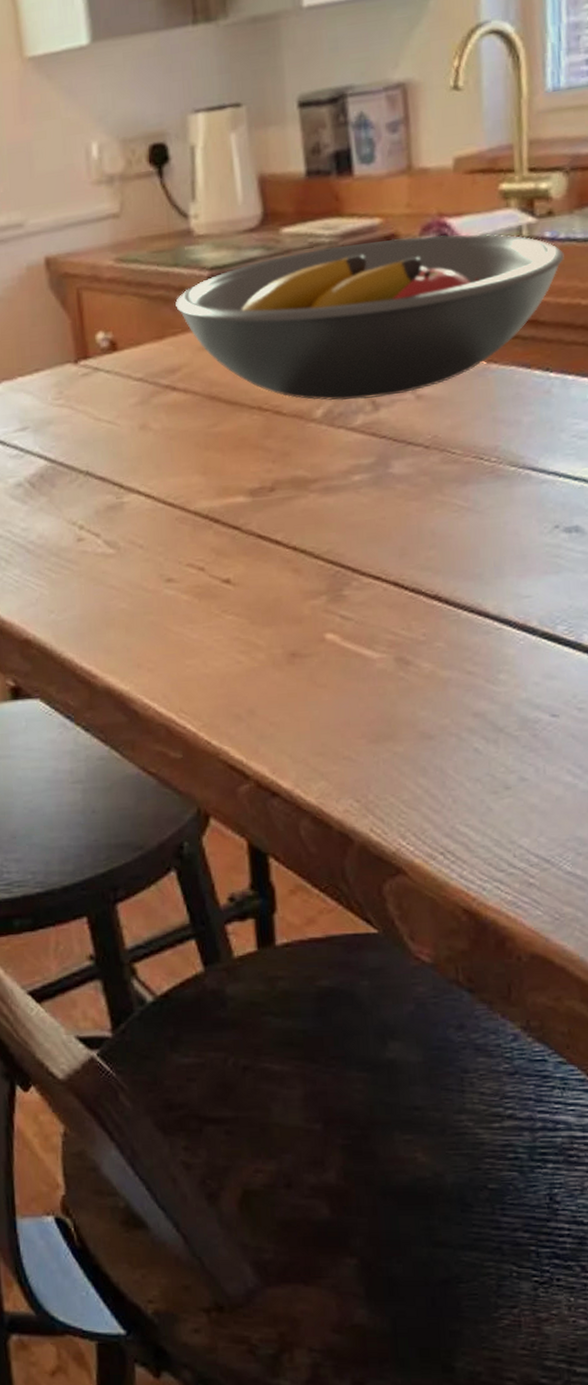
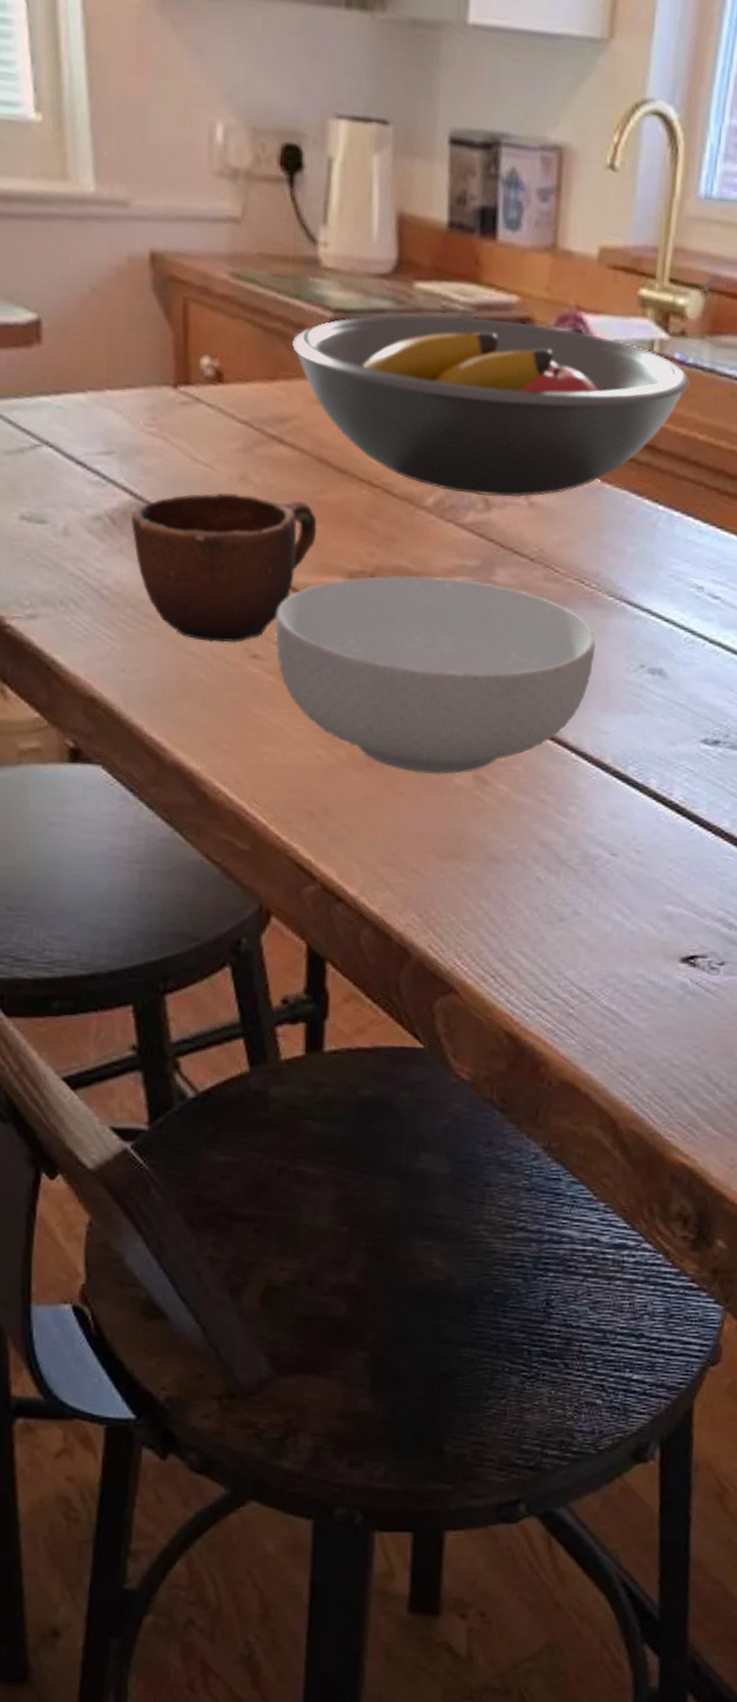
mug: none [47,435,216,574] -> present [130,493,317,643]
cereal bowl: none [185,476,504,665] -> present [274,575,596,775]

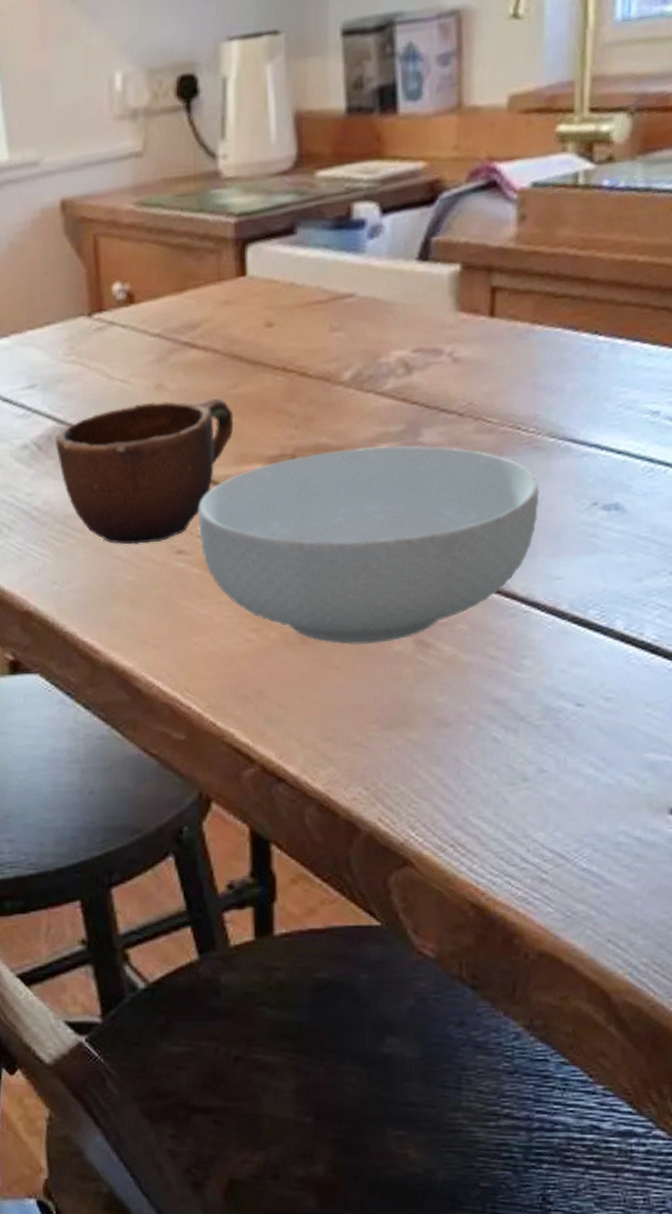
fruit bowl: present [291,315,690,497] -> none [197,181,622,363]

